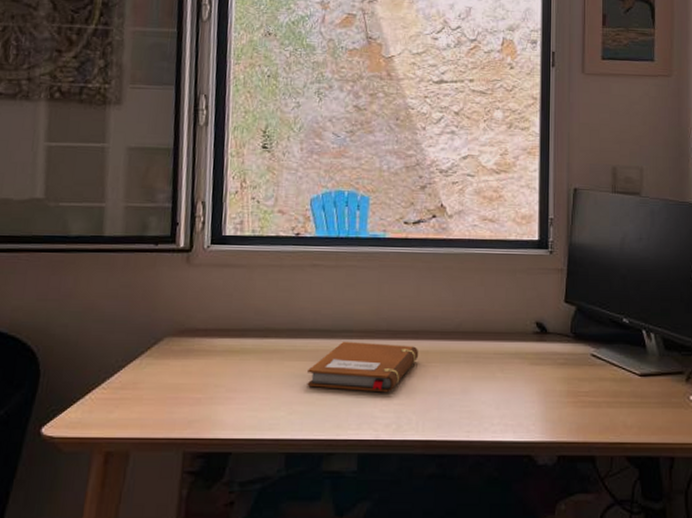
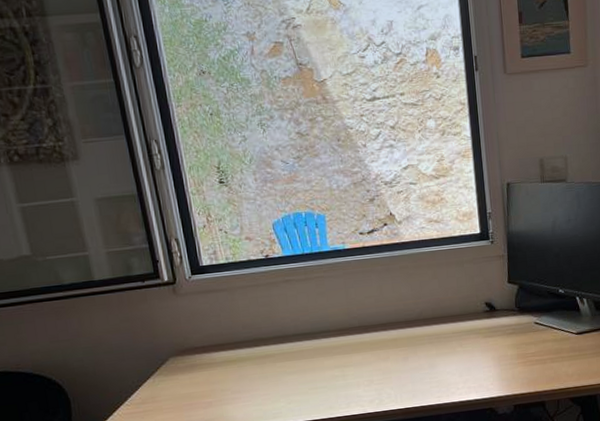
notebook: present [307,341,419,393] -> none [297,336,390,380]

